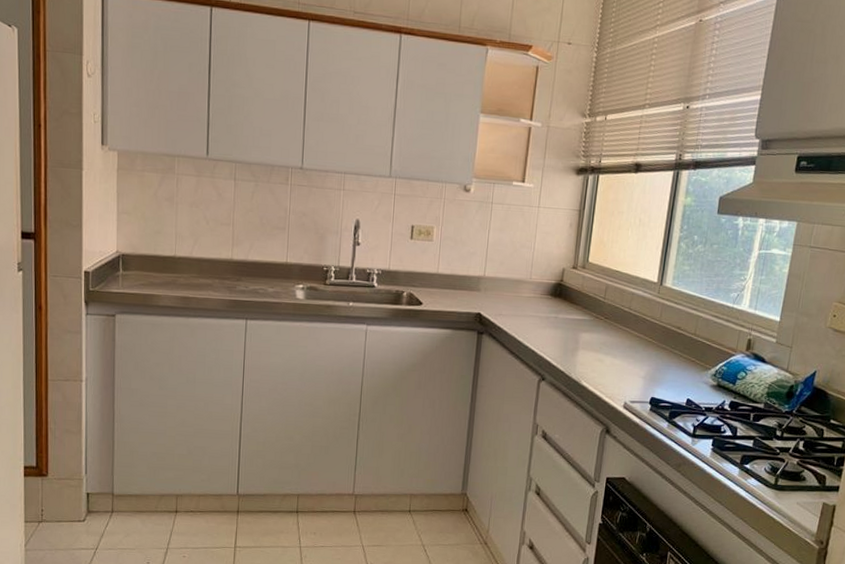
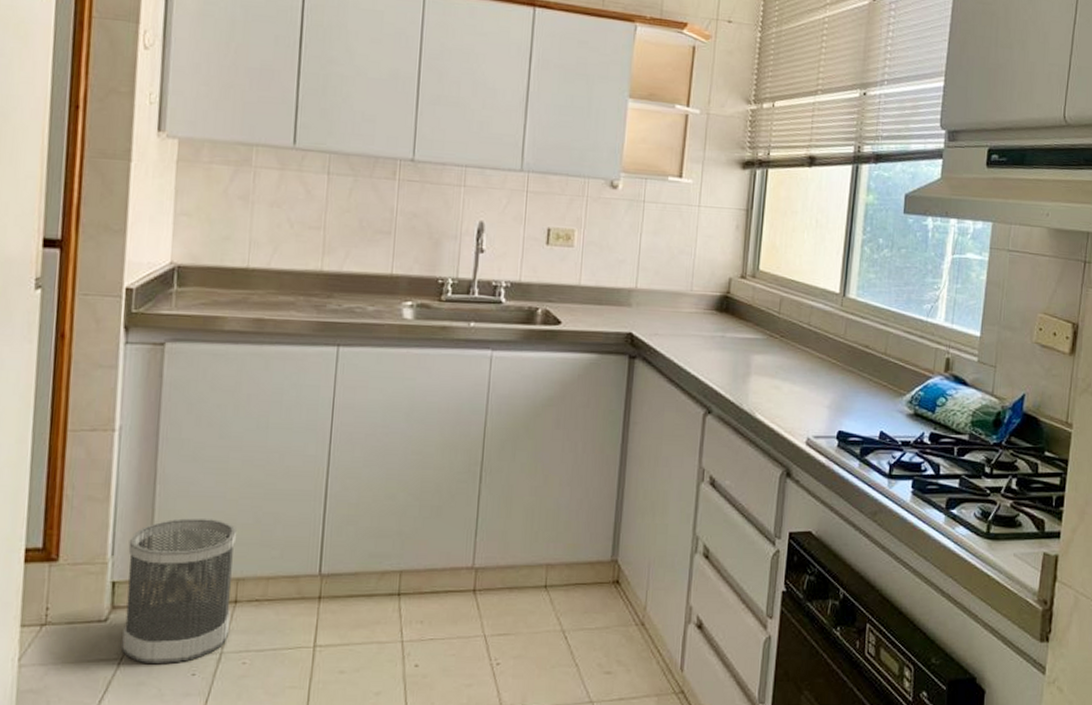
wastebasket: none [96,448,175,554] -> present [121,518,236,663]

